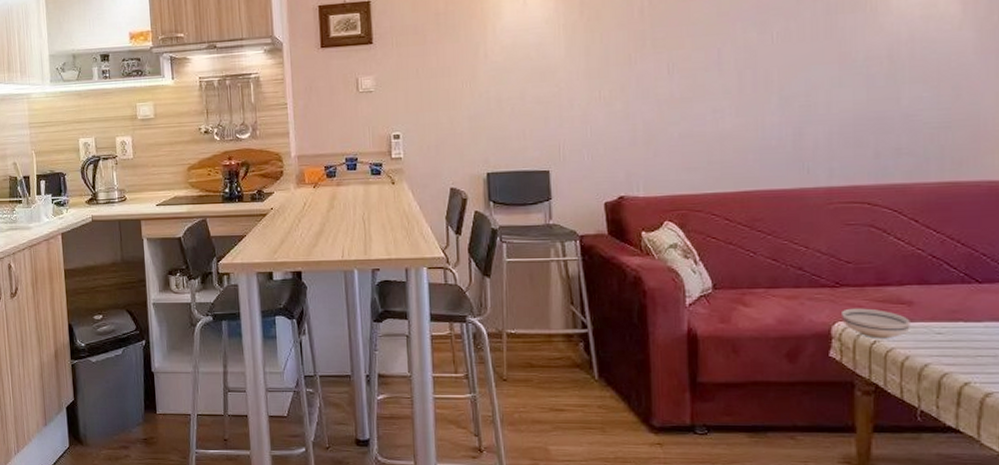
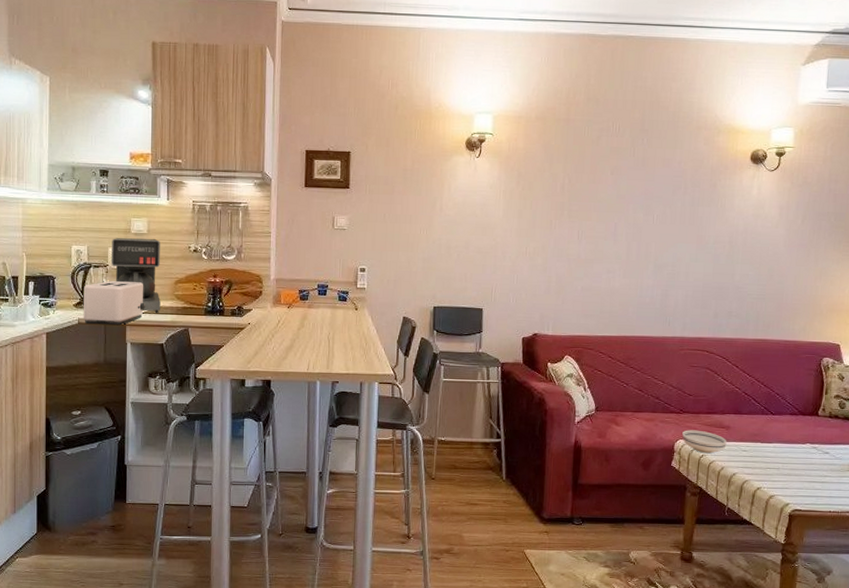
toaster: none [94,172,159,222] -> present [83,281,145,326]
coffee maker: none [119,123,175,204] -> present [111,238,161,313]

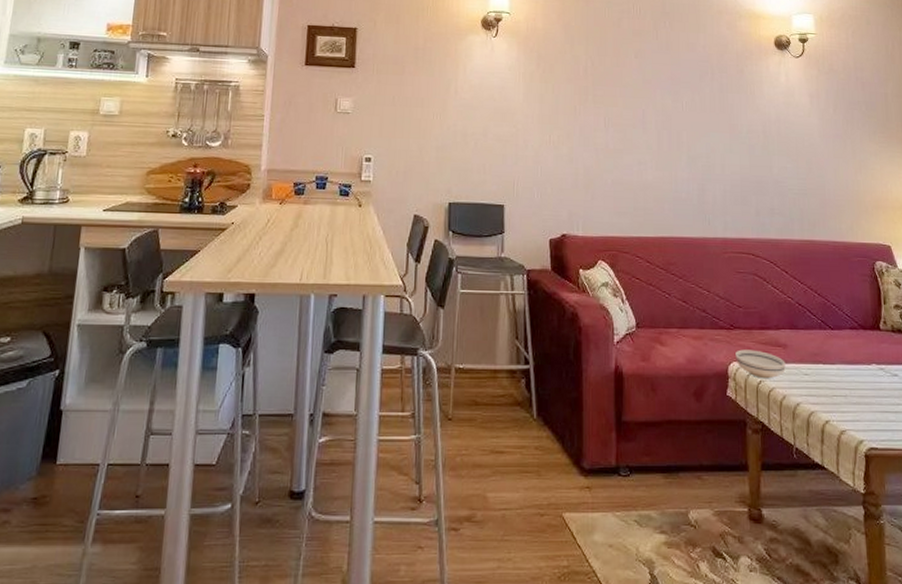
toaster: present [83,281,145,326] -> none [28,171,109,226]
coffee maker: present [111,238,161,313] -> none [72,120,133,210]

